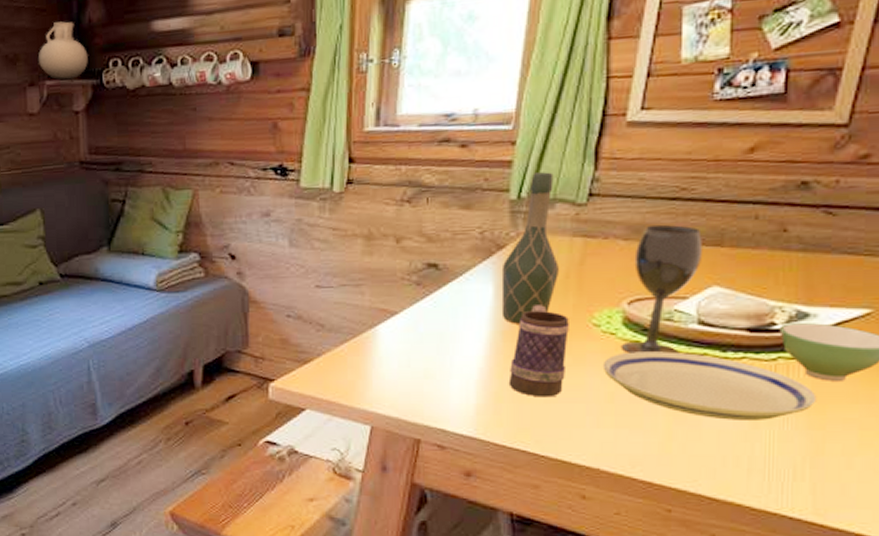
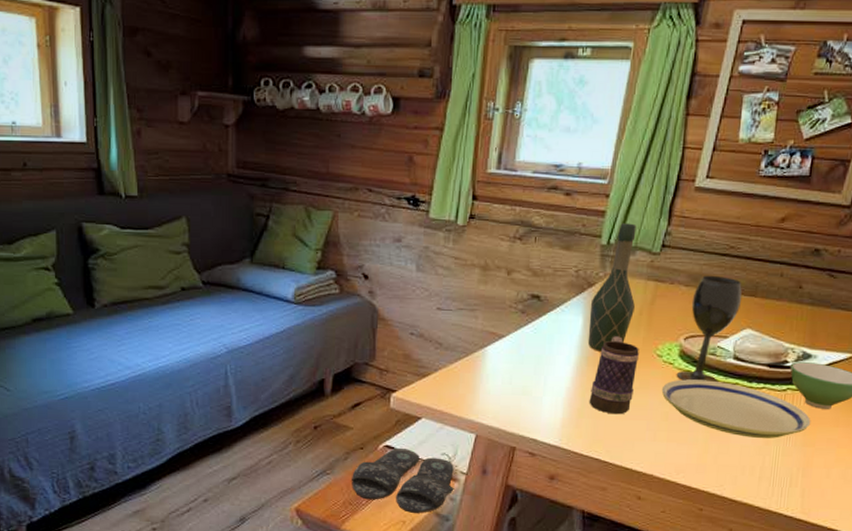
vase: present [37,21,88,81] -> none [190,35,240,93]
slippers: none [230,444,349,517] -> present [352,448,454,513]

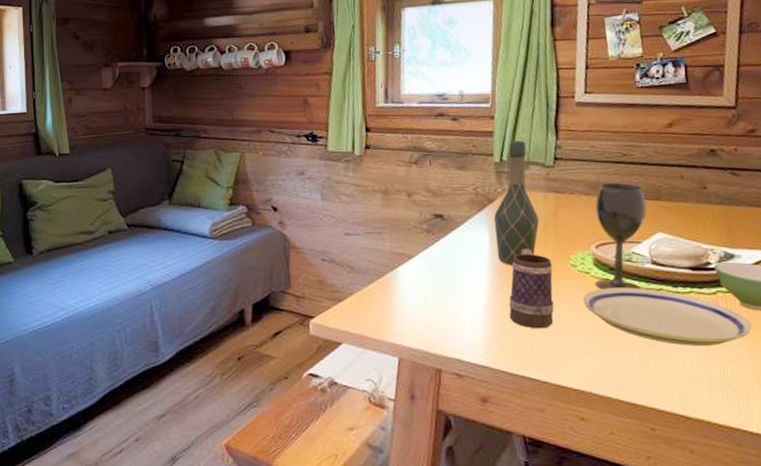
slippers: present [352,448,454,513] -> none [279,376,384,445]

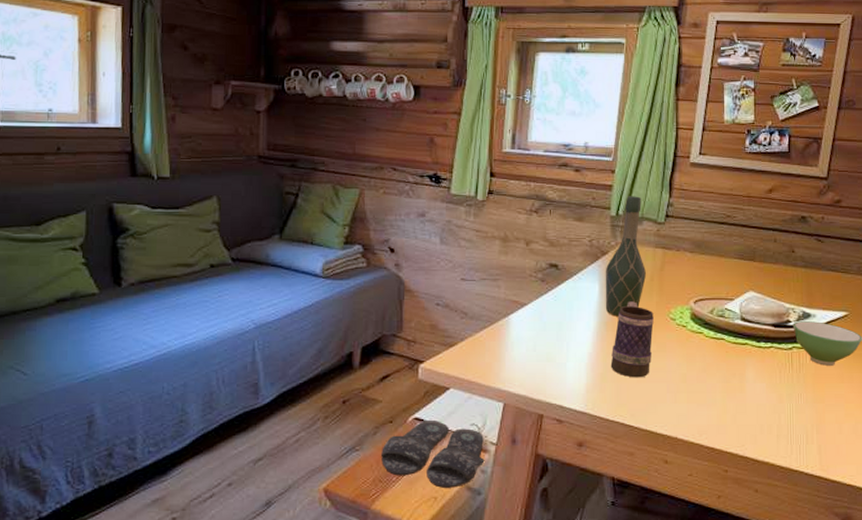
slippers: none [279,376,384,445] -> present [381,421,485,488]
plate: present [582,287,753,346] -> none [677,341,818,396]
wine glass: present [594,182,647,290] -> none [690,242,743,344]

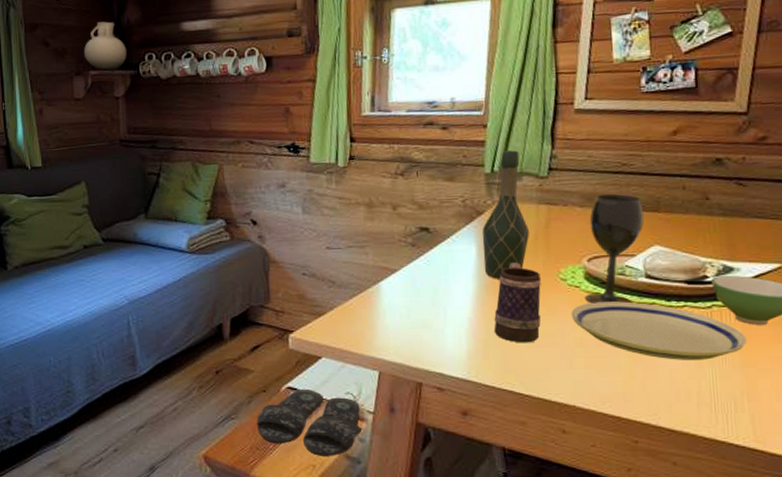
vase: none [225,31,272,83] -> present [83,21,127,71]
plate: none [677,341,818,396] -> present [571,301,747,360]
wine glass: none [690,242,743,344] -> present [584,194,645,304]

